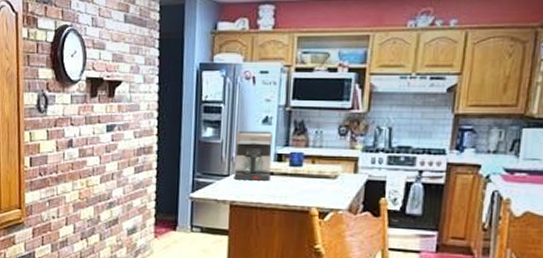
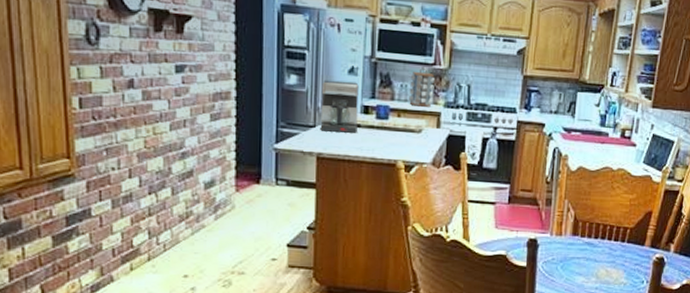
spice rack: none [324,112,352,152] -> present [409,67,435,107]

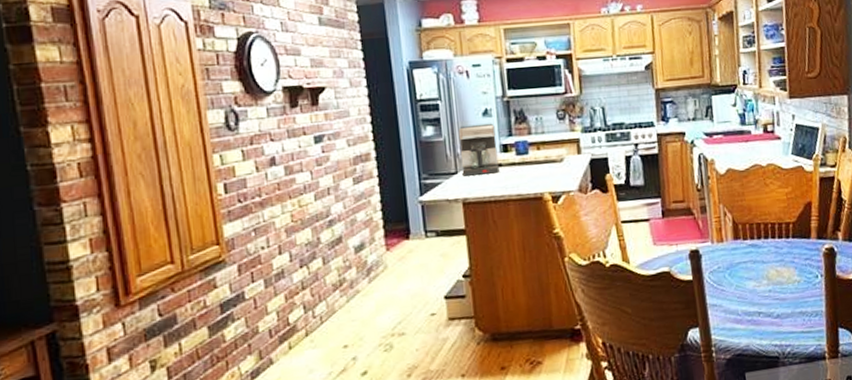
spice rack: present [409,67,435,107] -> none [543,97,570,137]

